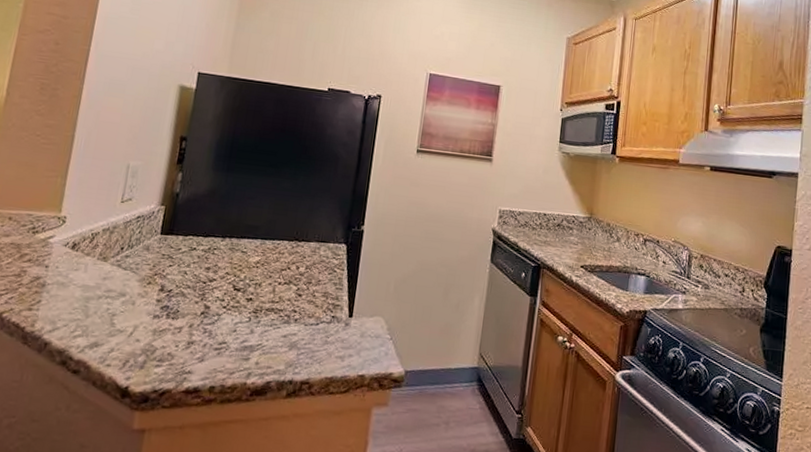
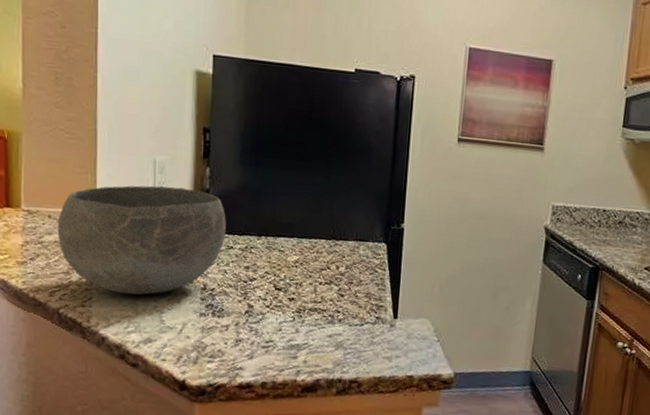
bowl: none [15,189,193,297] -> present [57,185,226,295]

